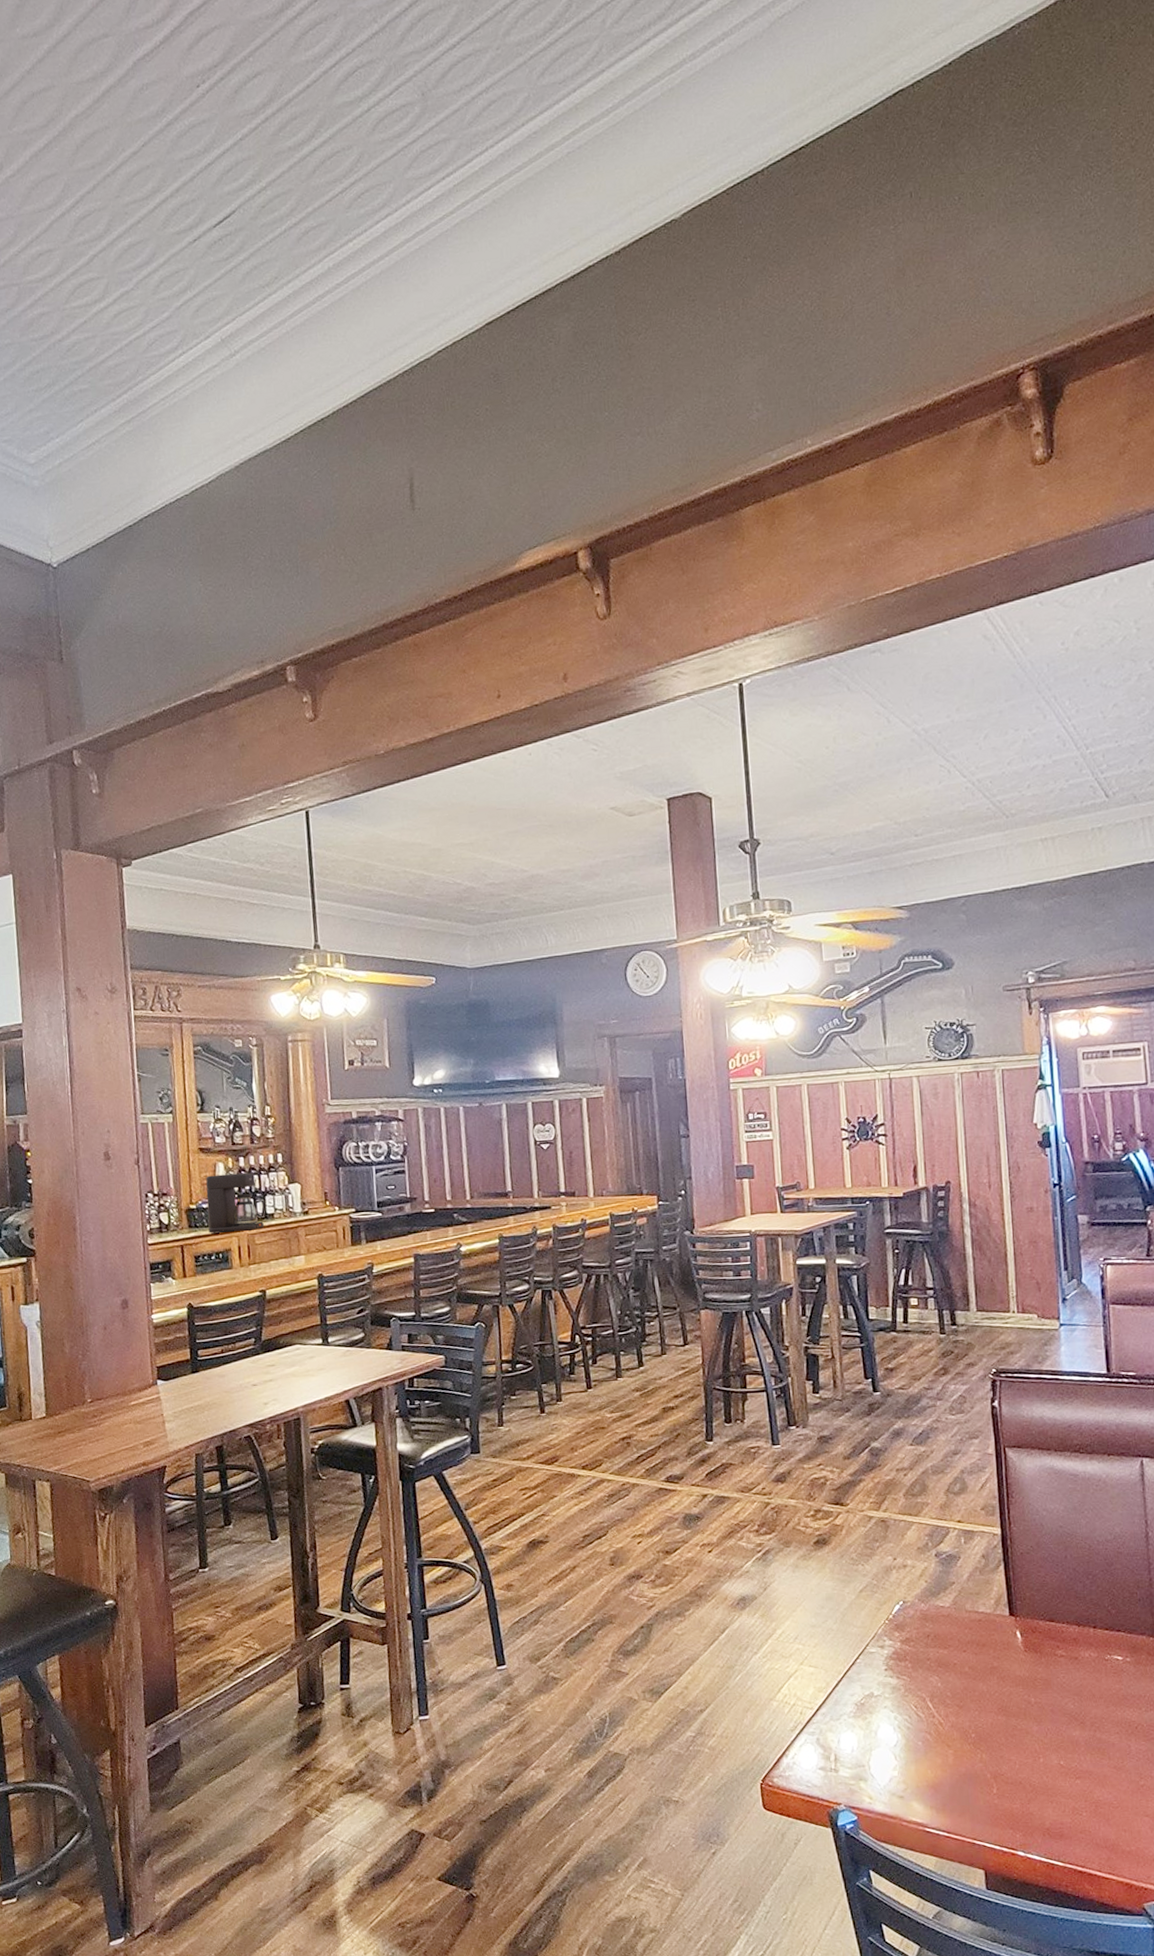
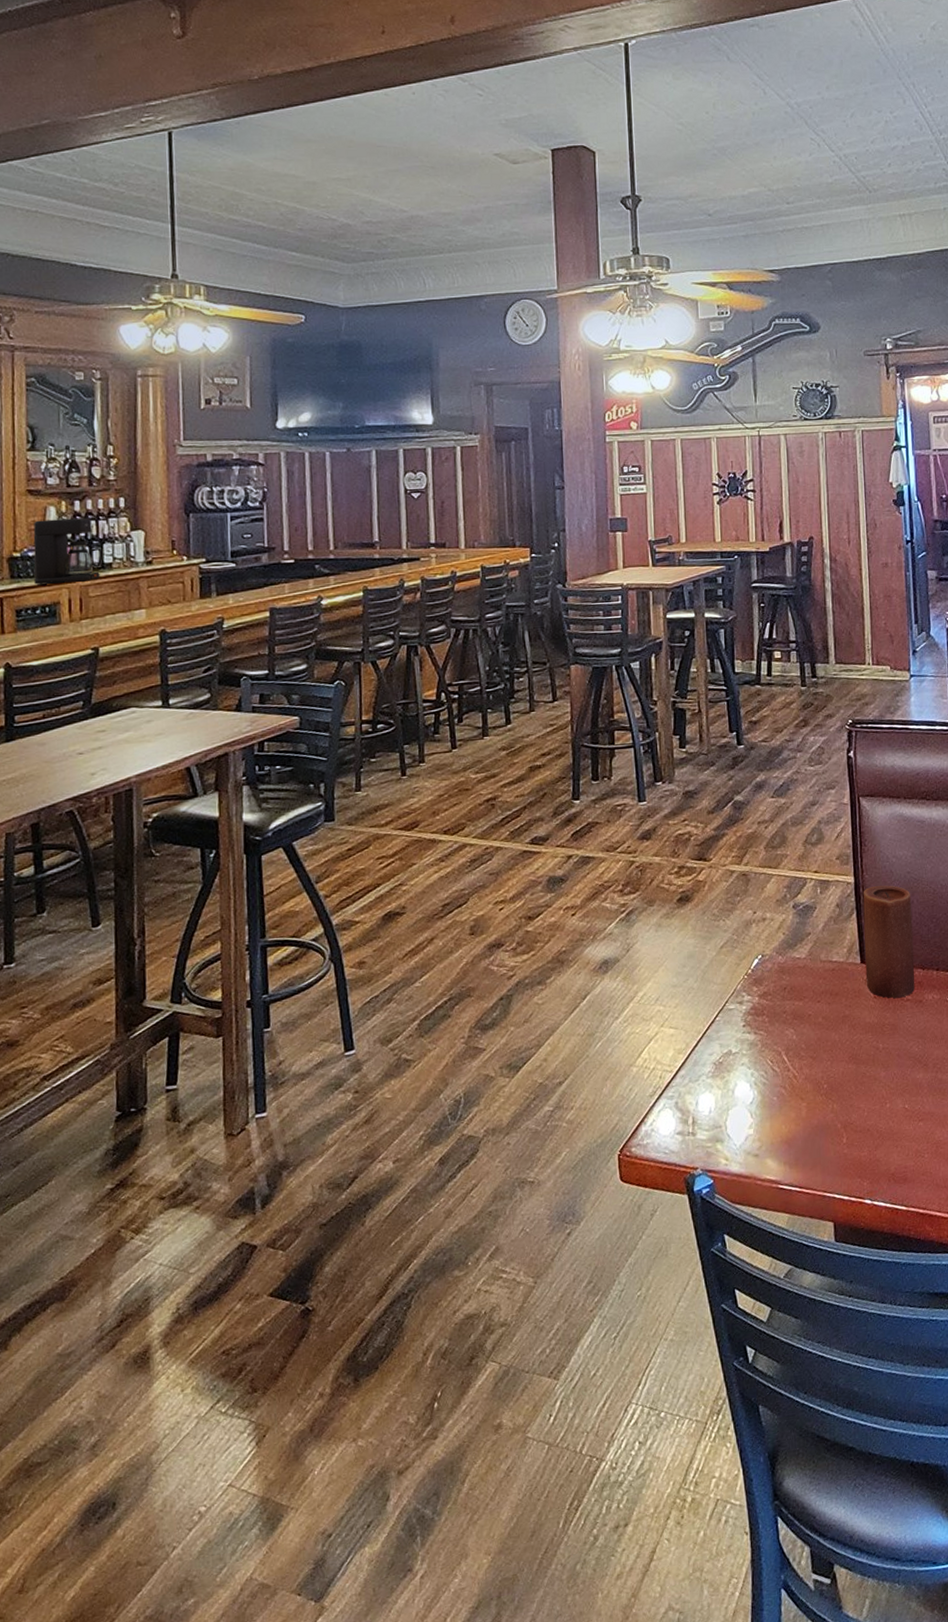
candle: none [1011,1538,1070,1653] -> present [863,885,915,998]

